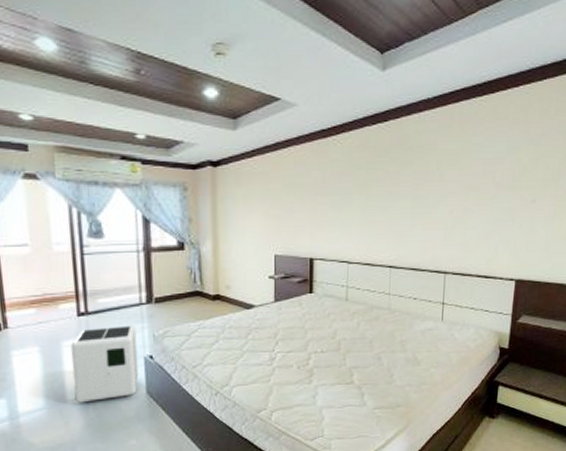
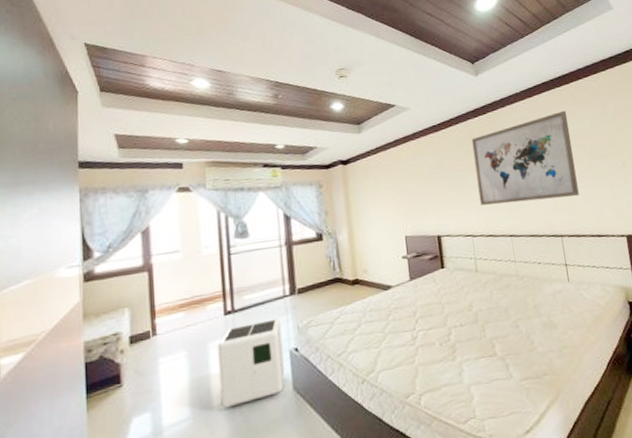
wall art: none [362,127,483,232] -> present [471,110,579,205]

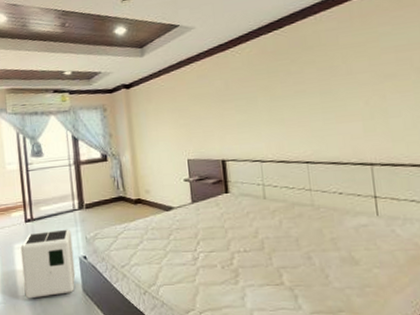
wall art: present [471,110,579,205] -> none [263,17,399,129]

